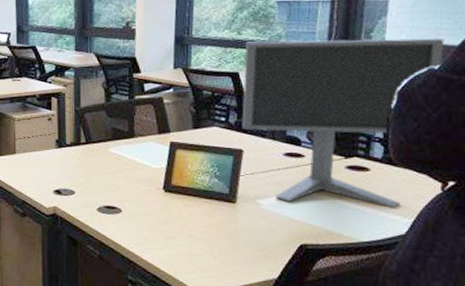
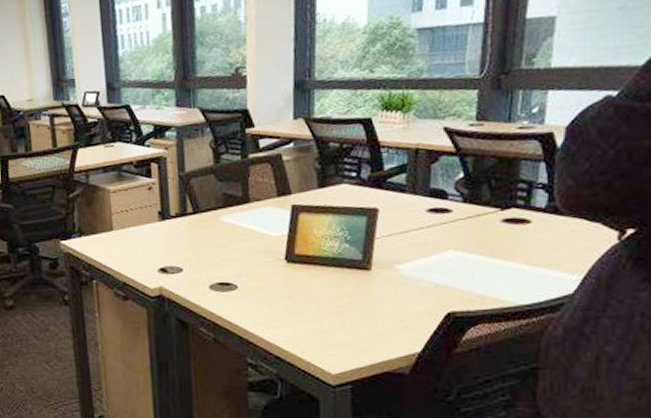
monitor: present [242,38,445,208] -> none [376,58,626,265]

